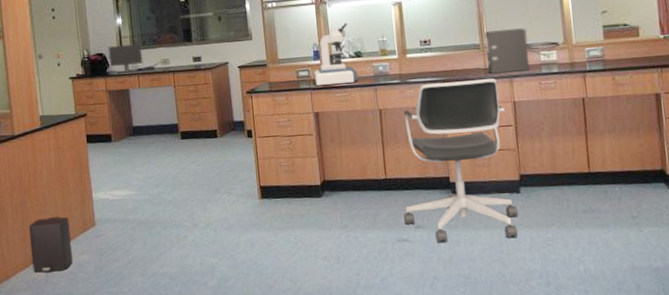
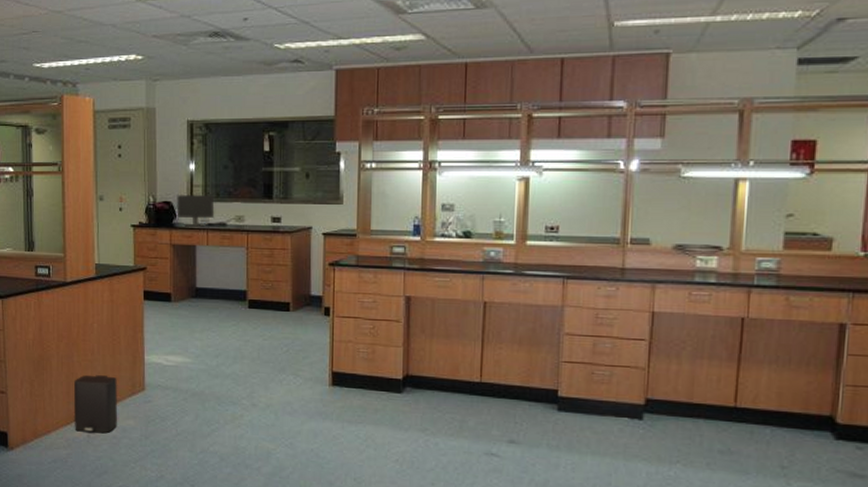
microscope: present [314,23,358,87] -> none [410,196,464,268]
office chair: present [403,78,519,243] -> none [496,279,639,470]
binder: present [484,28,529,75] -> none [625,224,683,278]

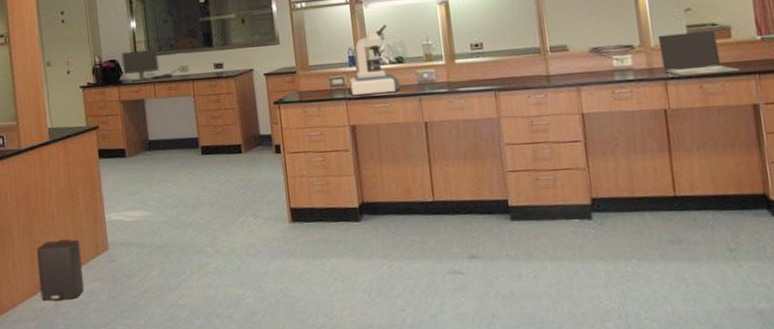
microscope: none [410,196,464,268] -> present [349,25,400,96]
laptop: none [749,239,835,287] -> present [657,30,741,77]

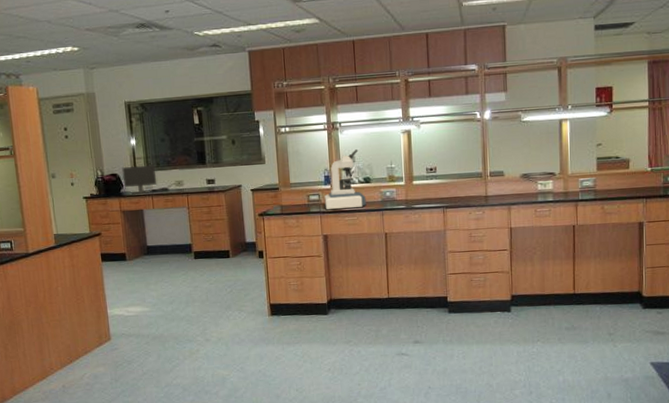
pedal bin: present [37,239,84,301] -> none [45,331,89,384]
laptop: present [657,30,741,77] -> none [574,162,633,199]

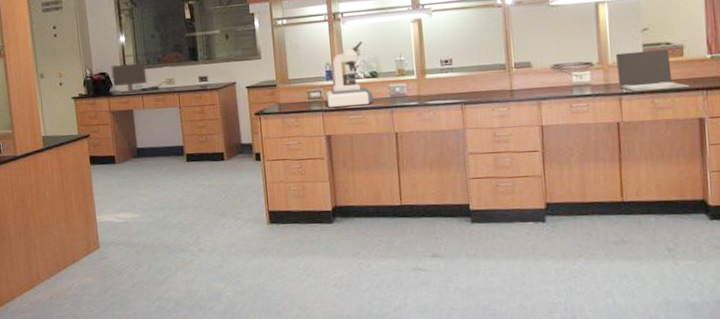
laptop: none [574,162,633,199] -> present [615,49,691,92]

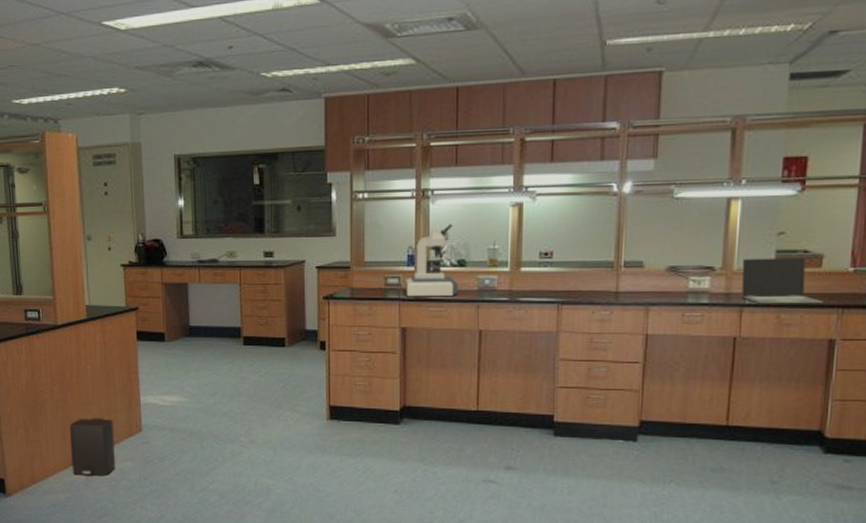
pedal bin: none [33,239,77,294] -> present [70,418,115,476]
computer monitor: present [111,63,147,95] -> none [166,231,206,266]

